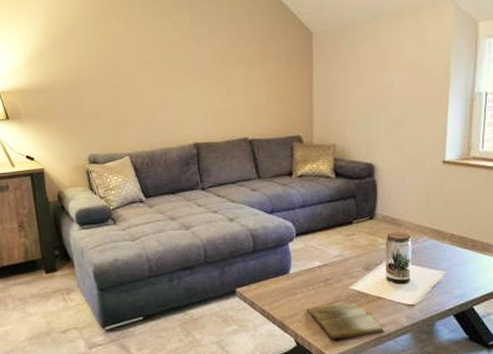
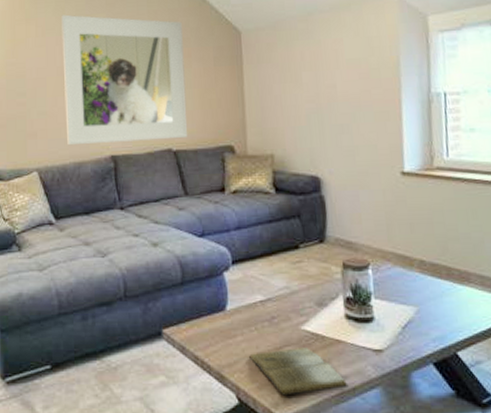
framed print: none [149,12,262,134] -> present [61,14,188,146]

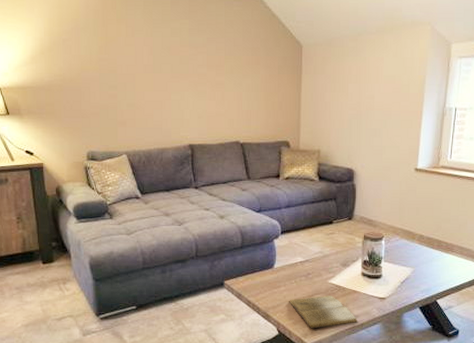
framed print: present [61,14,188,146] -> none [149,18,254,134]

